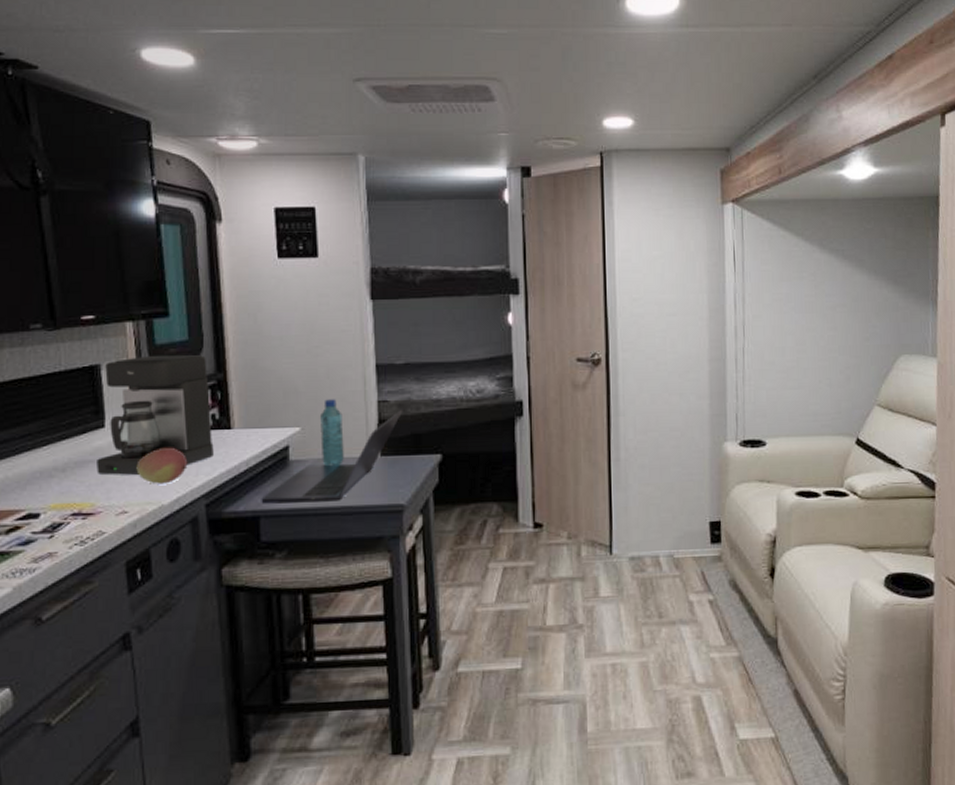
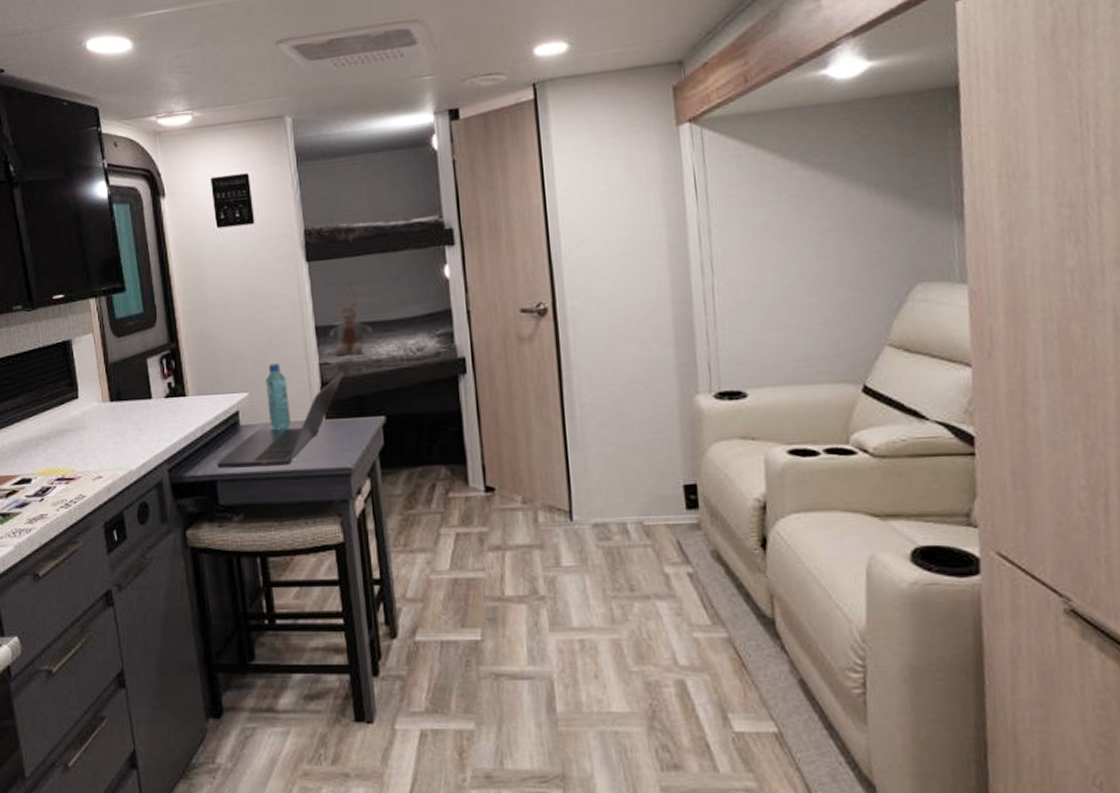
coffee maker: present [97,354,214,476] -> none [74,326,172,443]
fruit: present [136,447,188,484] -> none [107,415,151,451]
stuffed animal: none [390,339,435,395] -> present [329,299,373,356]

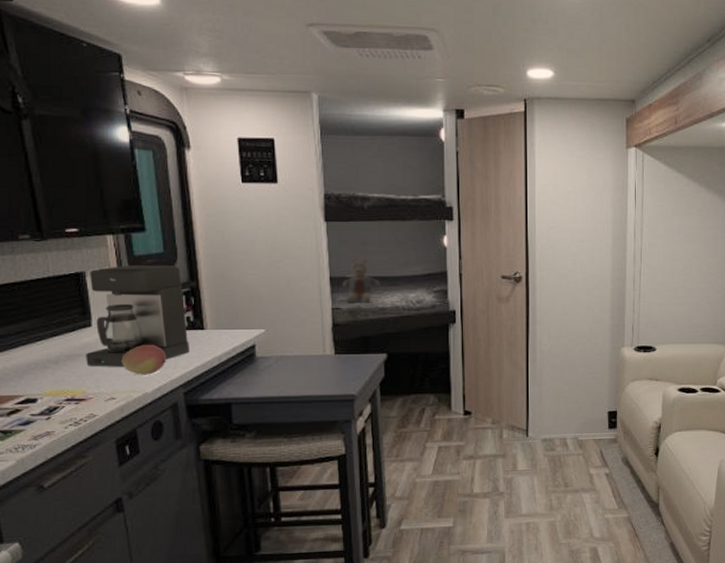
coffee maker: none [74,326,172,443] -> present [86,264,190,368]
fruit: none [107,415,151,451] -> present [121,344,167,375]
laptop: present [217,371,345,468] -> none [232,315,354,393]
water bottle: present [266,363,291,430] -> none [282,306,303,362]

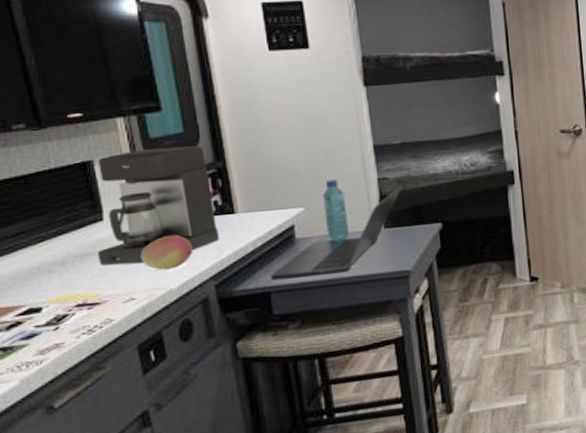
laptop: none [232,315,354,393] -> present [270,184,403,280]
water bottle: none [282,306,303,362] -> present [323,179,349,241]
stuffed animal: present [342,257,381,303] -> none [388,120,430,172]

